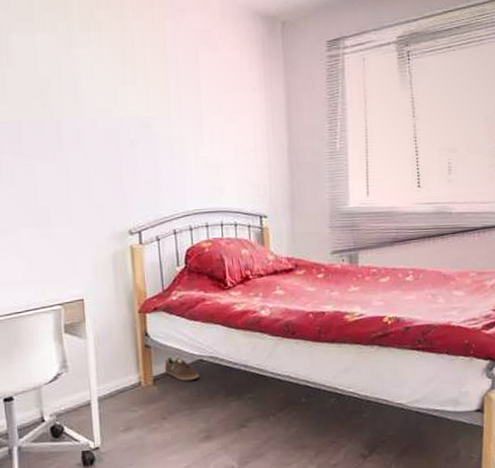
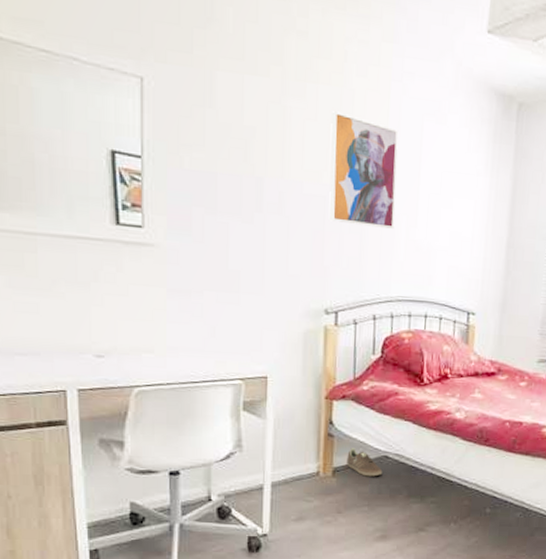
wall art: none [115,53,183,151] -> present [328,111,399,229]

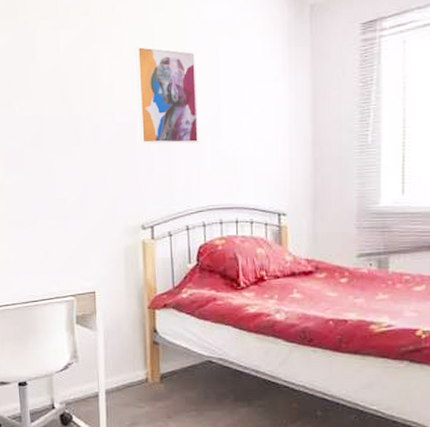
sneaker: present [347,448,383,477] -> none [173,354,208,382]

